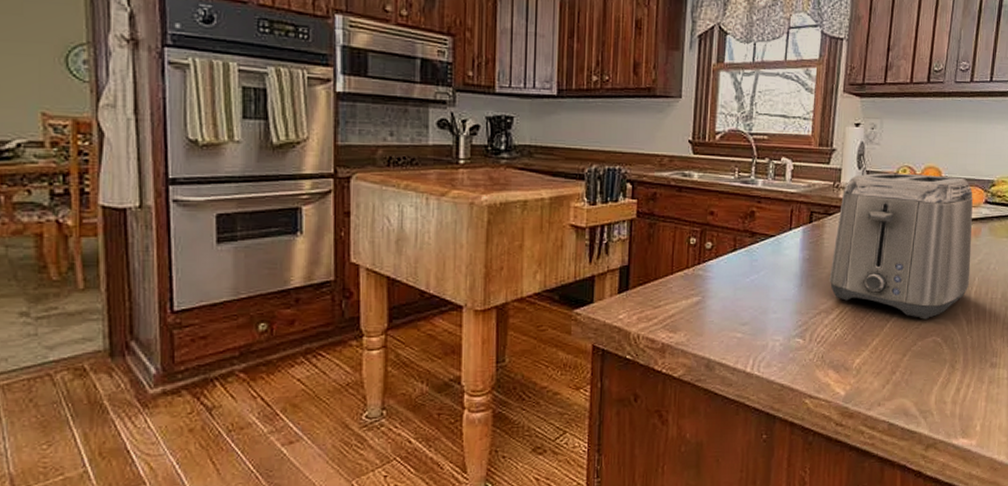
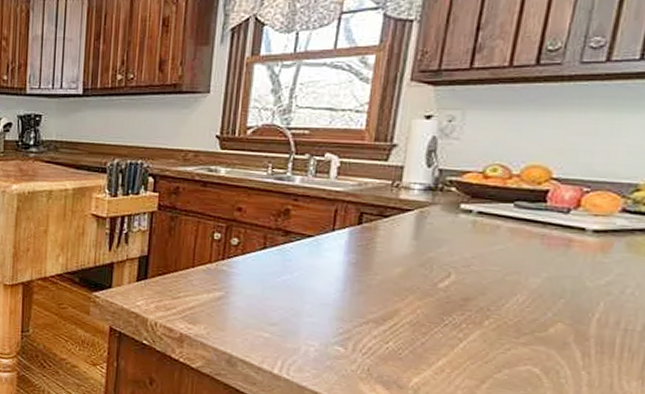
toaster: present [829,172,973,320] -> none [381,171,602,345]

